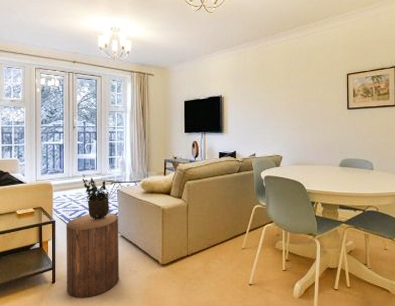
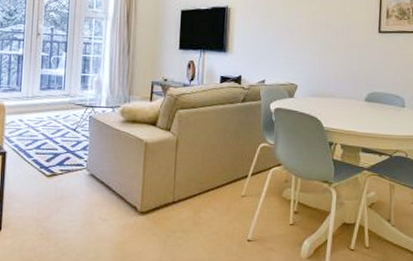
stool: present [66,213,119,298] -> none [15,145,89,252]
potted plant: present [82,174,114,220] -> none [44,94,86,153]

